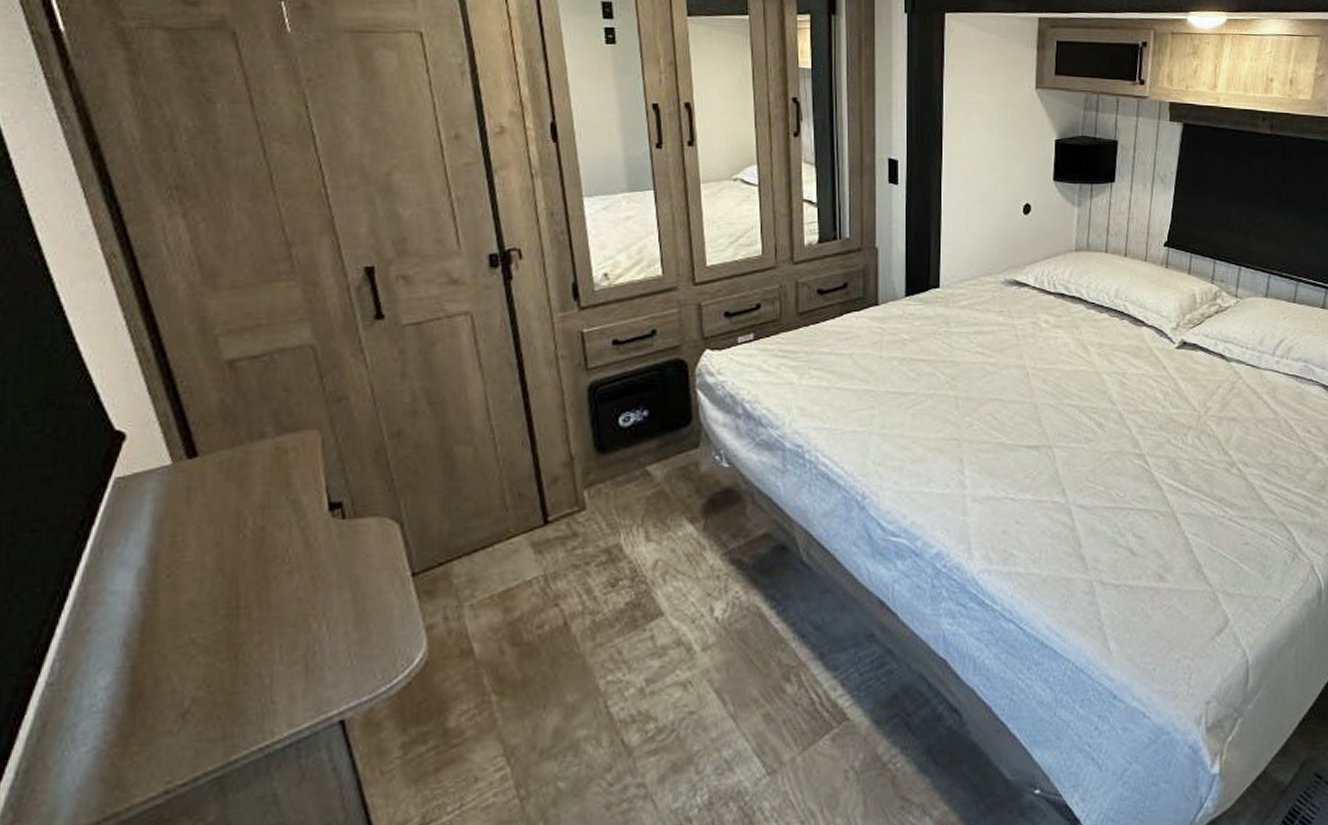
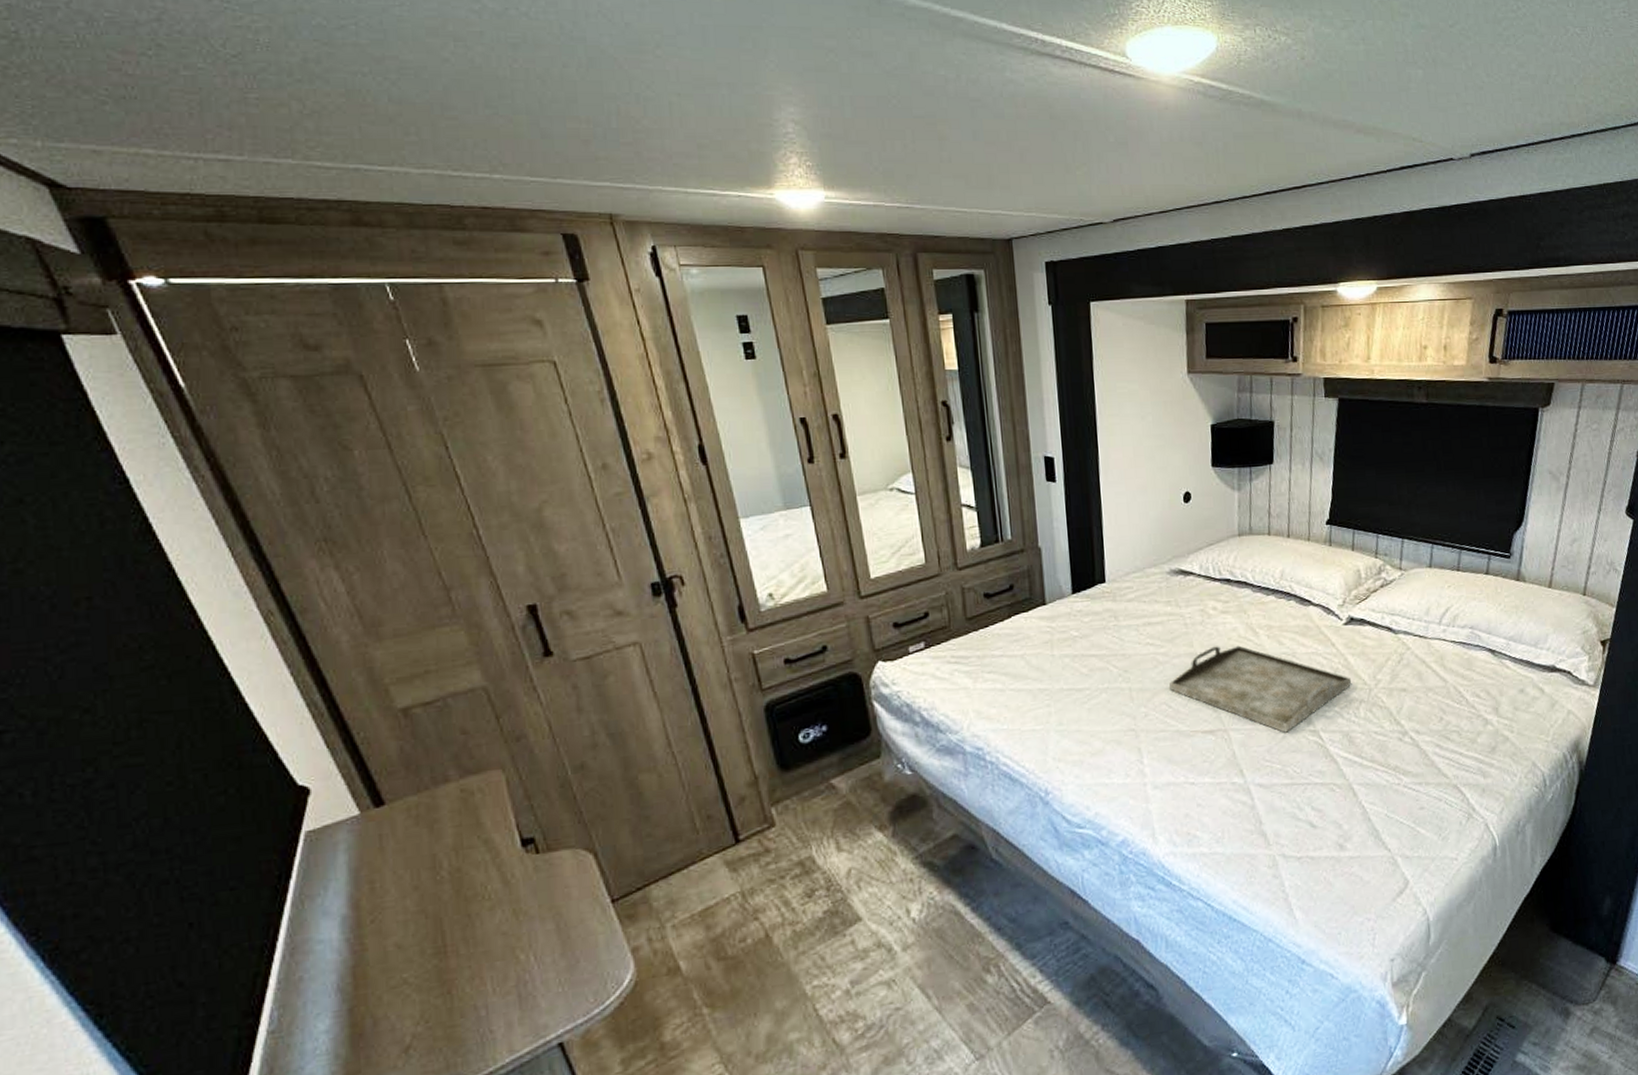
serving tray: none [995,360,1181,454] -> present [1168,645,1352,733]

